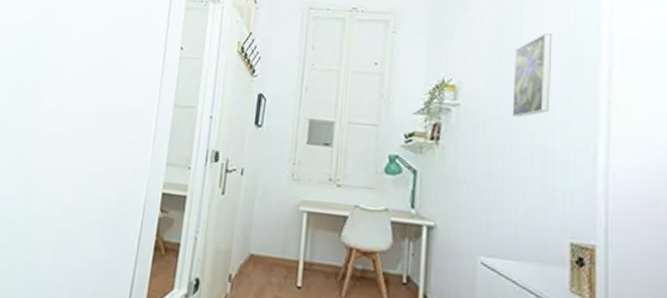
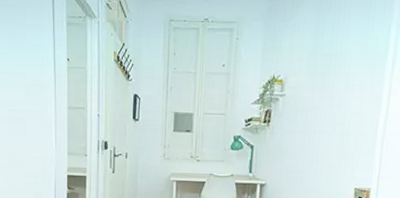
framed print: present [512,33,553,117] -> none [322,35,356,102]

